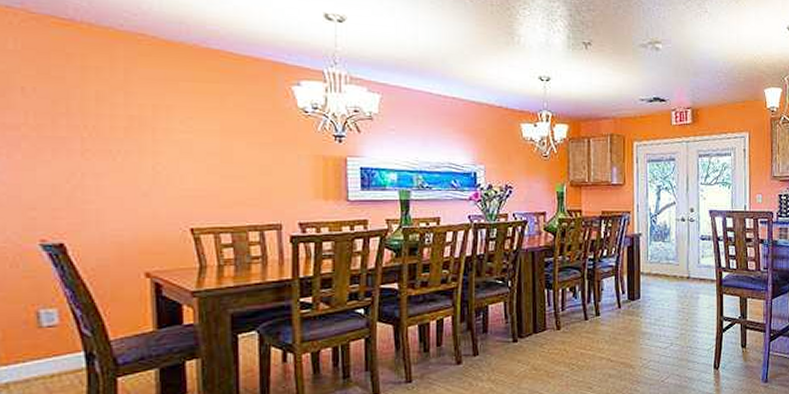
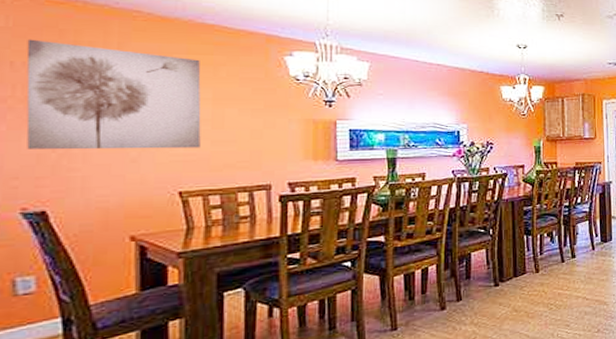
wall art: none [36,63,210,183] -> present [26,39,201,150]

